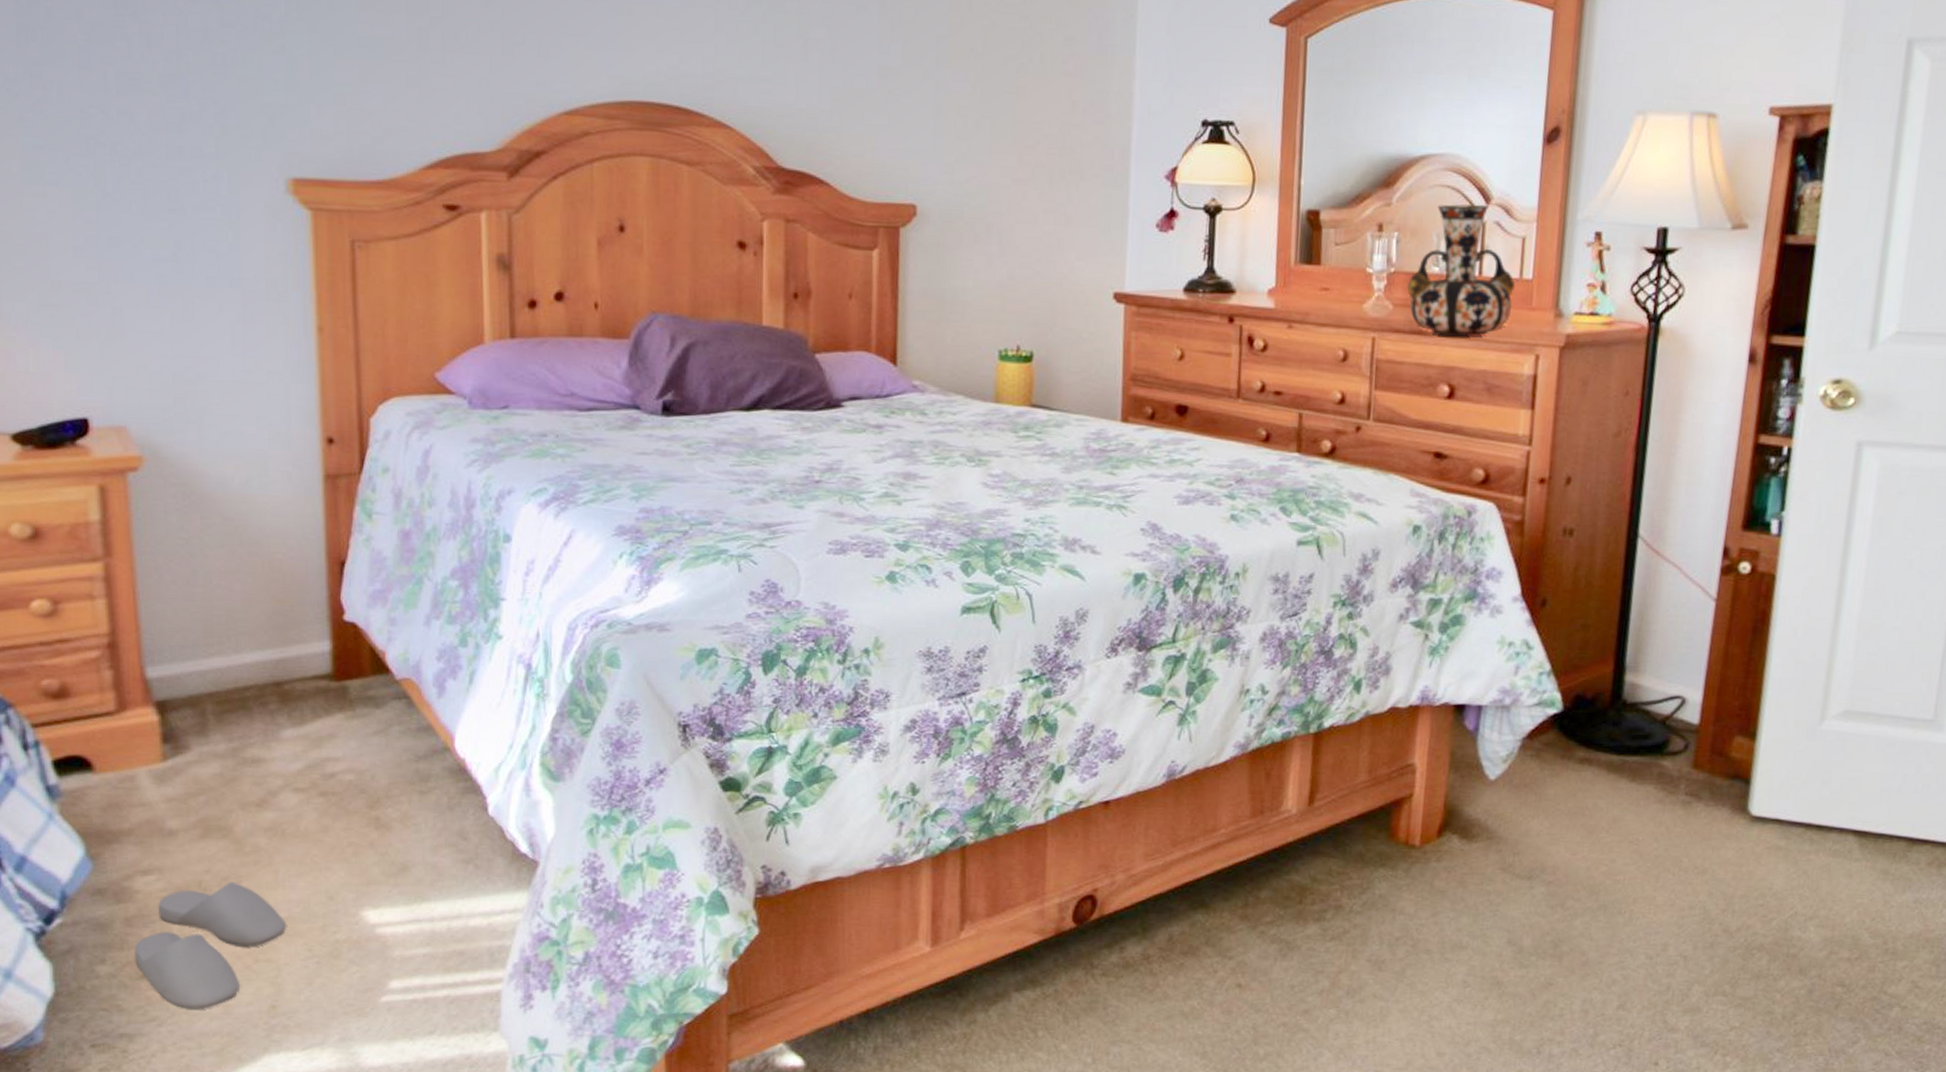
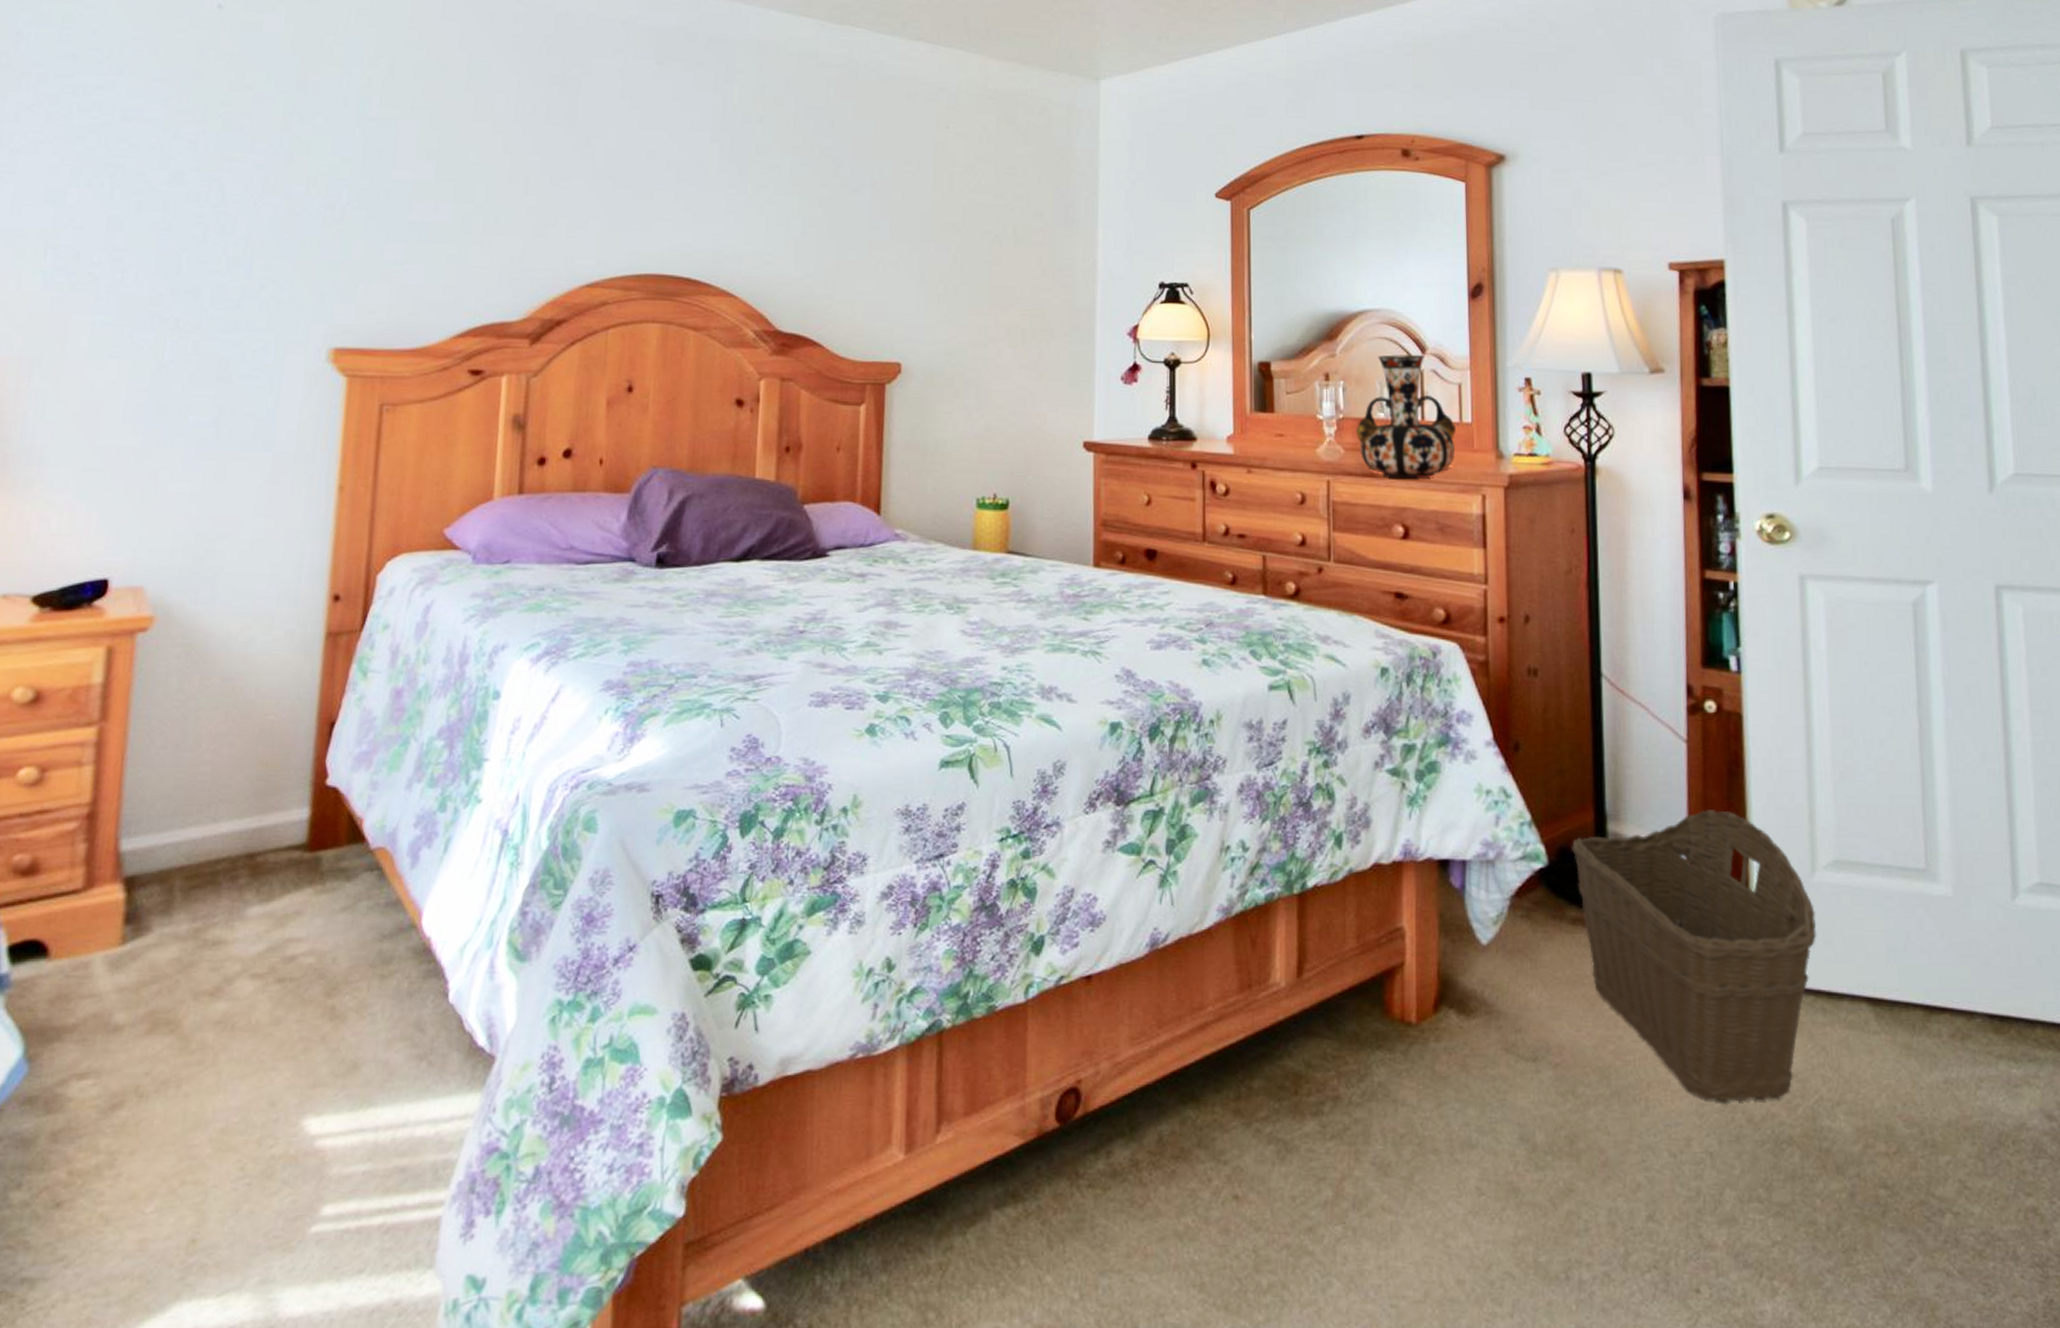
slippers: present [134,881,287,1010] -> none [53,1085,222,1246]
wicker basket: none [1588,663,1818,915] -> present [1572,810,1817,1102]

